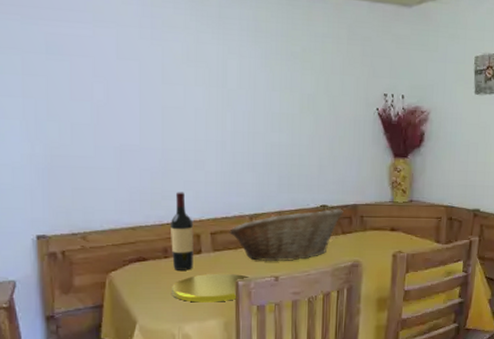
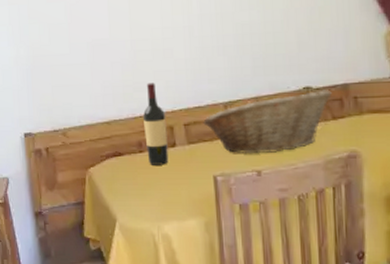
plate: present [171,273,250,303] -> none [147,167,229,200]

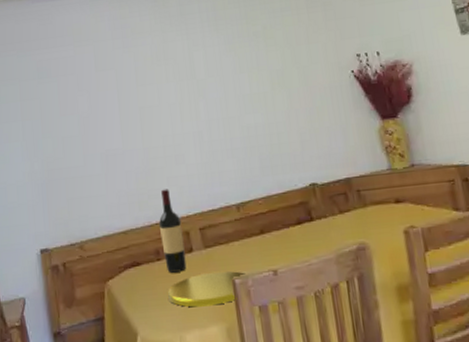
plate: none [147,167,229,200] -> present [167,271,247,307]
fruit basket: present [203,89,332,154] -> none [218,185,337,255]

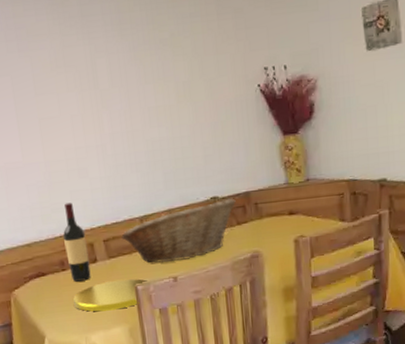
fruit basket: none [218,185,337,255] -> present [121,198,236,264]

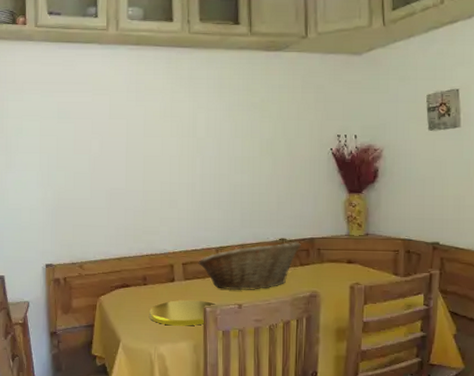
wine bottle: present [63,202,91,282] -> none [149,227,168,297]

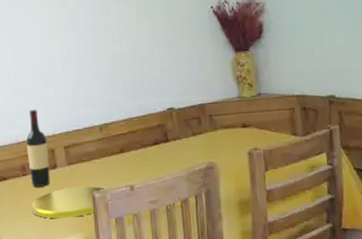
wine bottle: none [149,227,168,297] -> present [26,109,50,187]
fruit basket: present [198,241,301,291] -> none [81,109,191,172]

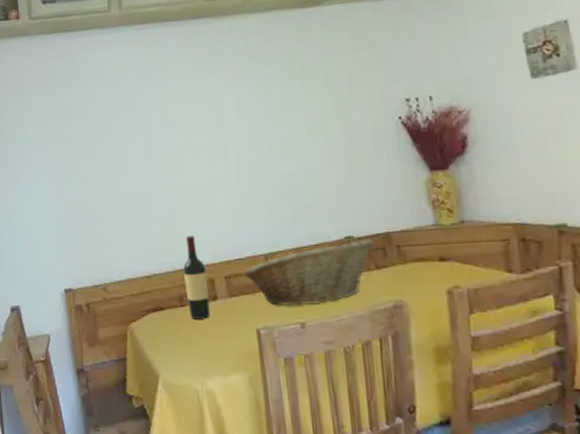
plate: present [31,186,106,219] -> none [189,321,273,355]
fruit basket: none [81,109,191,172] -> present [244,238,374,307]

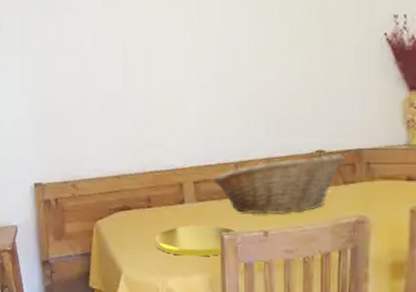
wine bottle: present [183,235,210,320] -> none [154,139,176,221]
plate: none [189,321,273,355] -> present [154,225,236,257]

